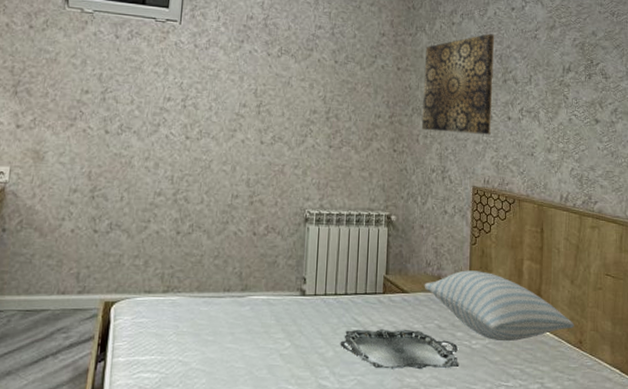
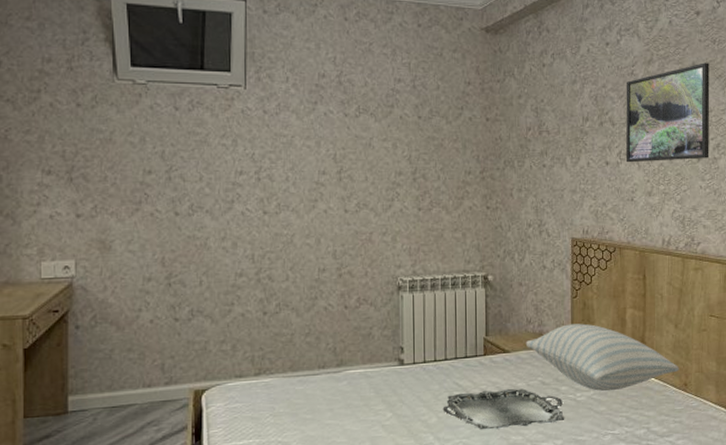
wall art: present [422,33,494,135] -> none [515,73,589,184]
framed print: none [527,32,608,122] -> present [625,62,710,163]

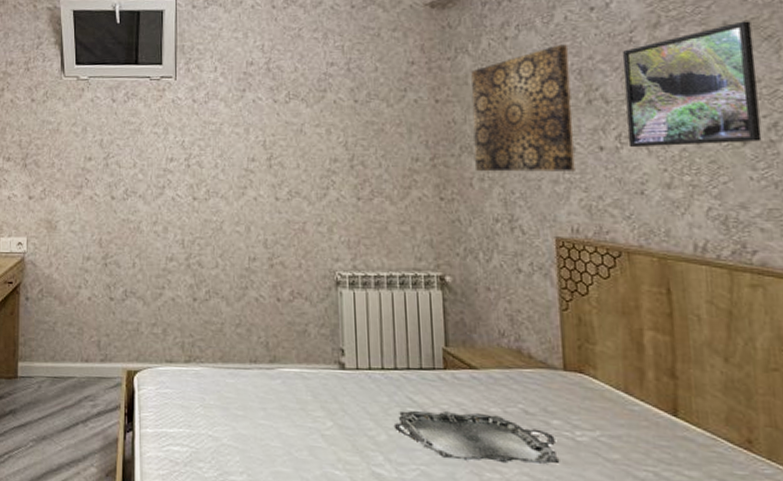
wall art: none [515,73,589,184] -> present [471,44,575,172]
pillow: present [525,323,680,392] -> none [498,342,737,436]

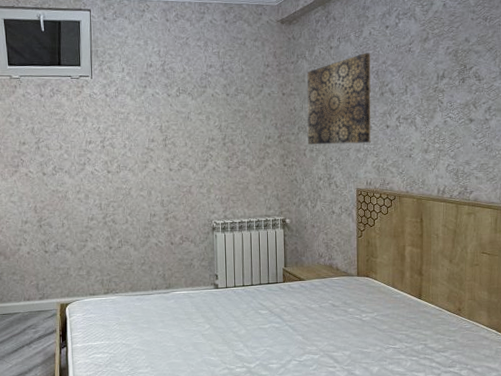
serving tray: present [393,410,560,465] -> none [250,309,352,341]
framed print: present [622,21,762,148] -> none [404,38,482,126]

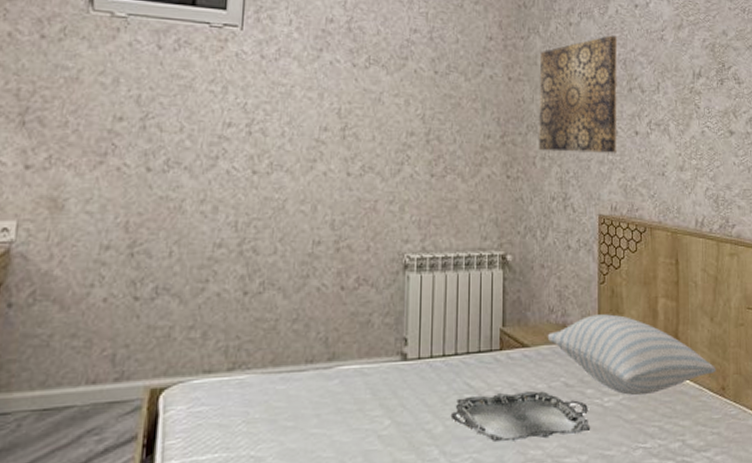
serving tray: none [250,309,352,341] -> present [450,390,591,442]
pillow: none [318,258,454,314] -> present [547,314,717,396]

